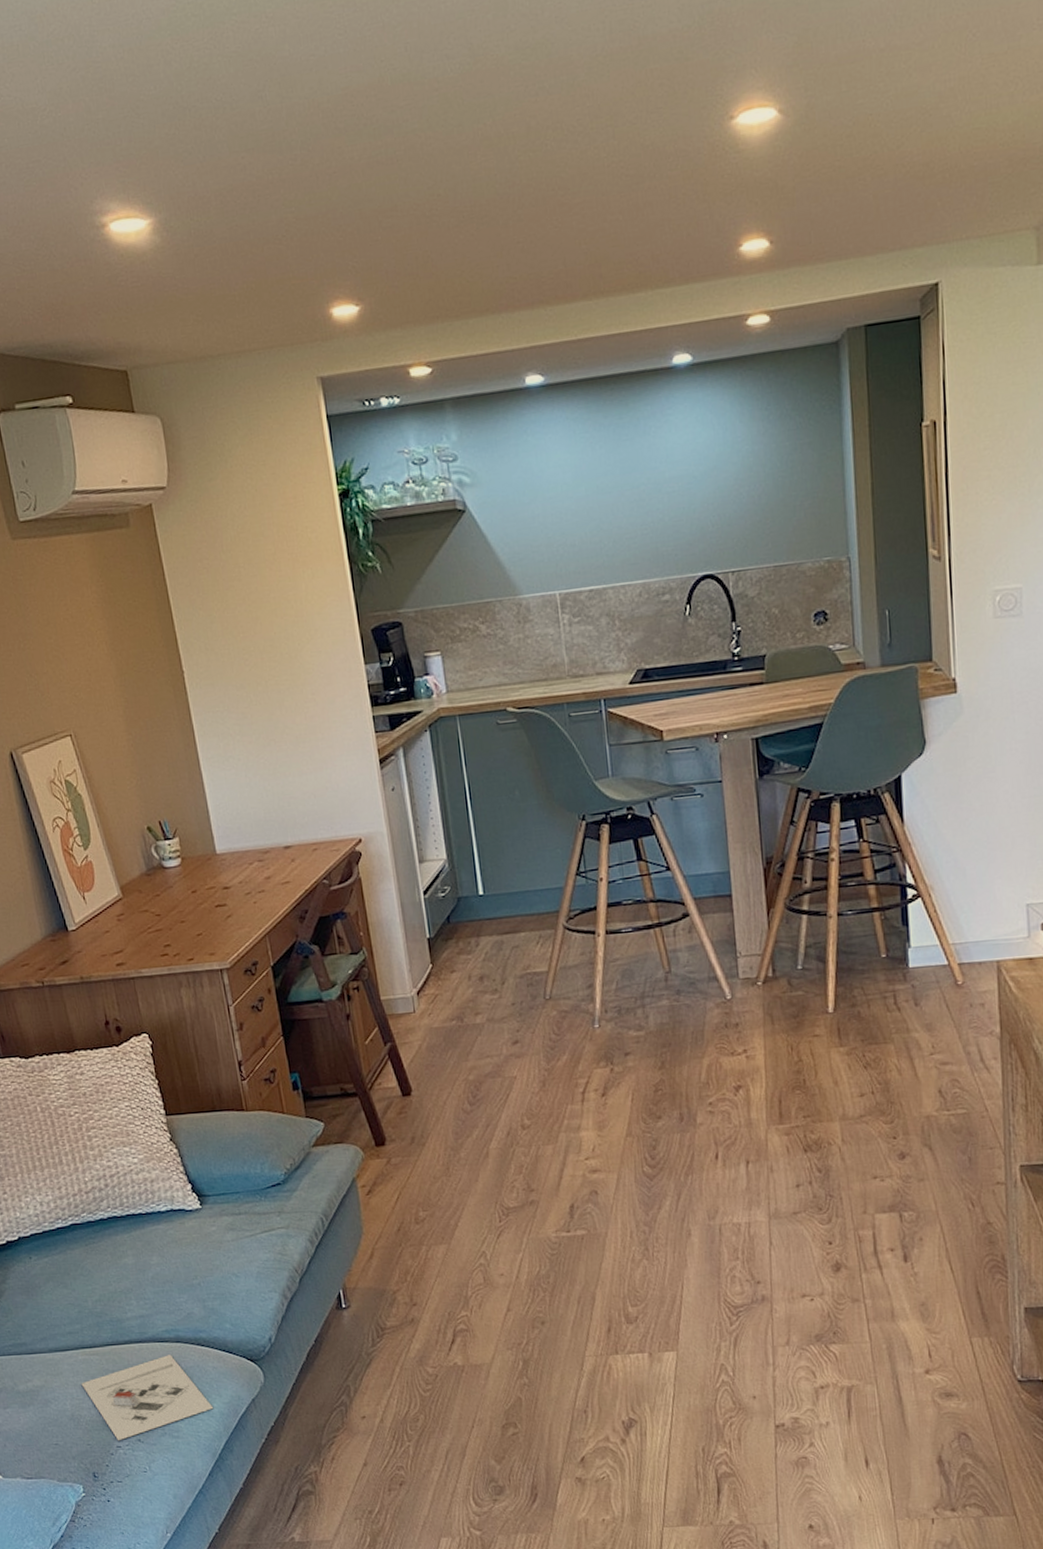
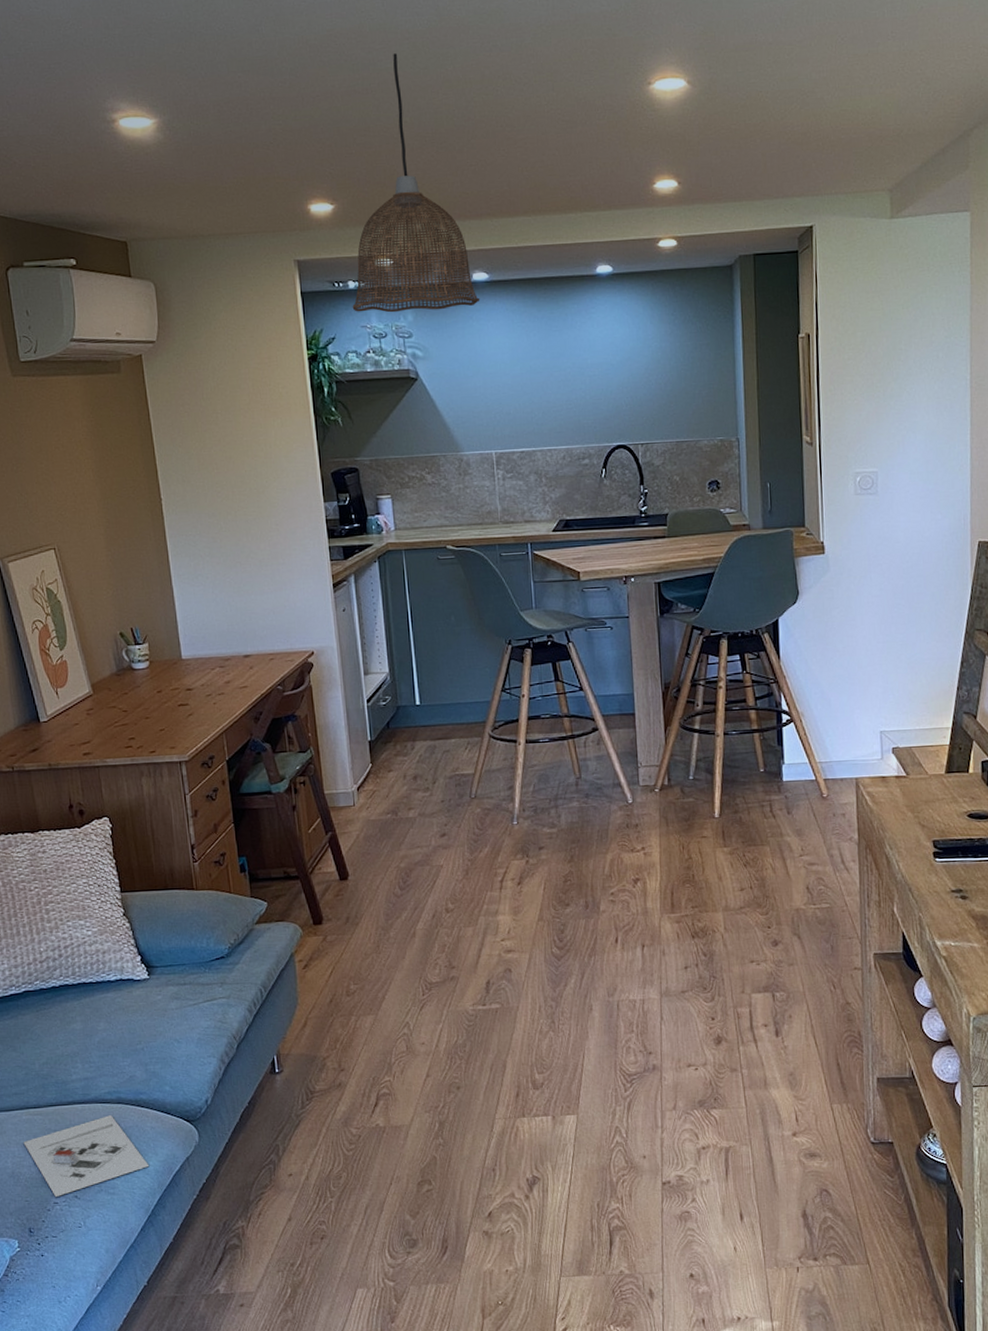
pendant lamp: none [386,109,535,435] -> present [352,53,480,313]

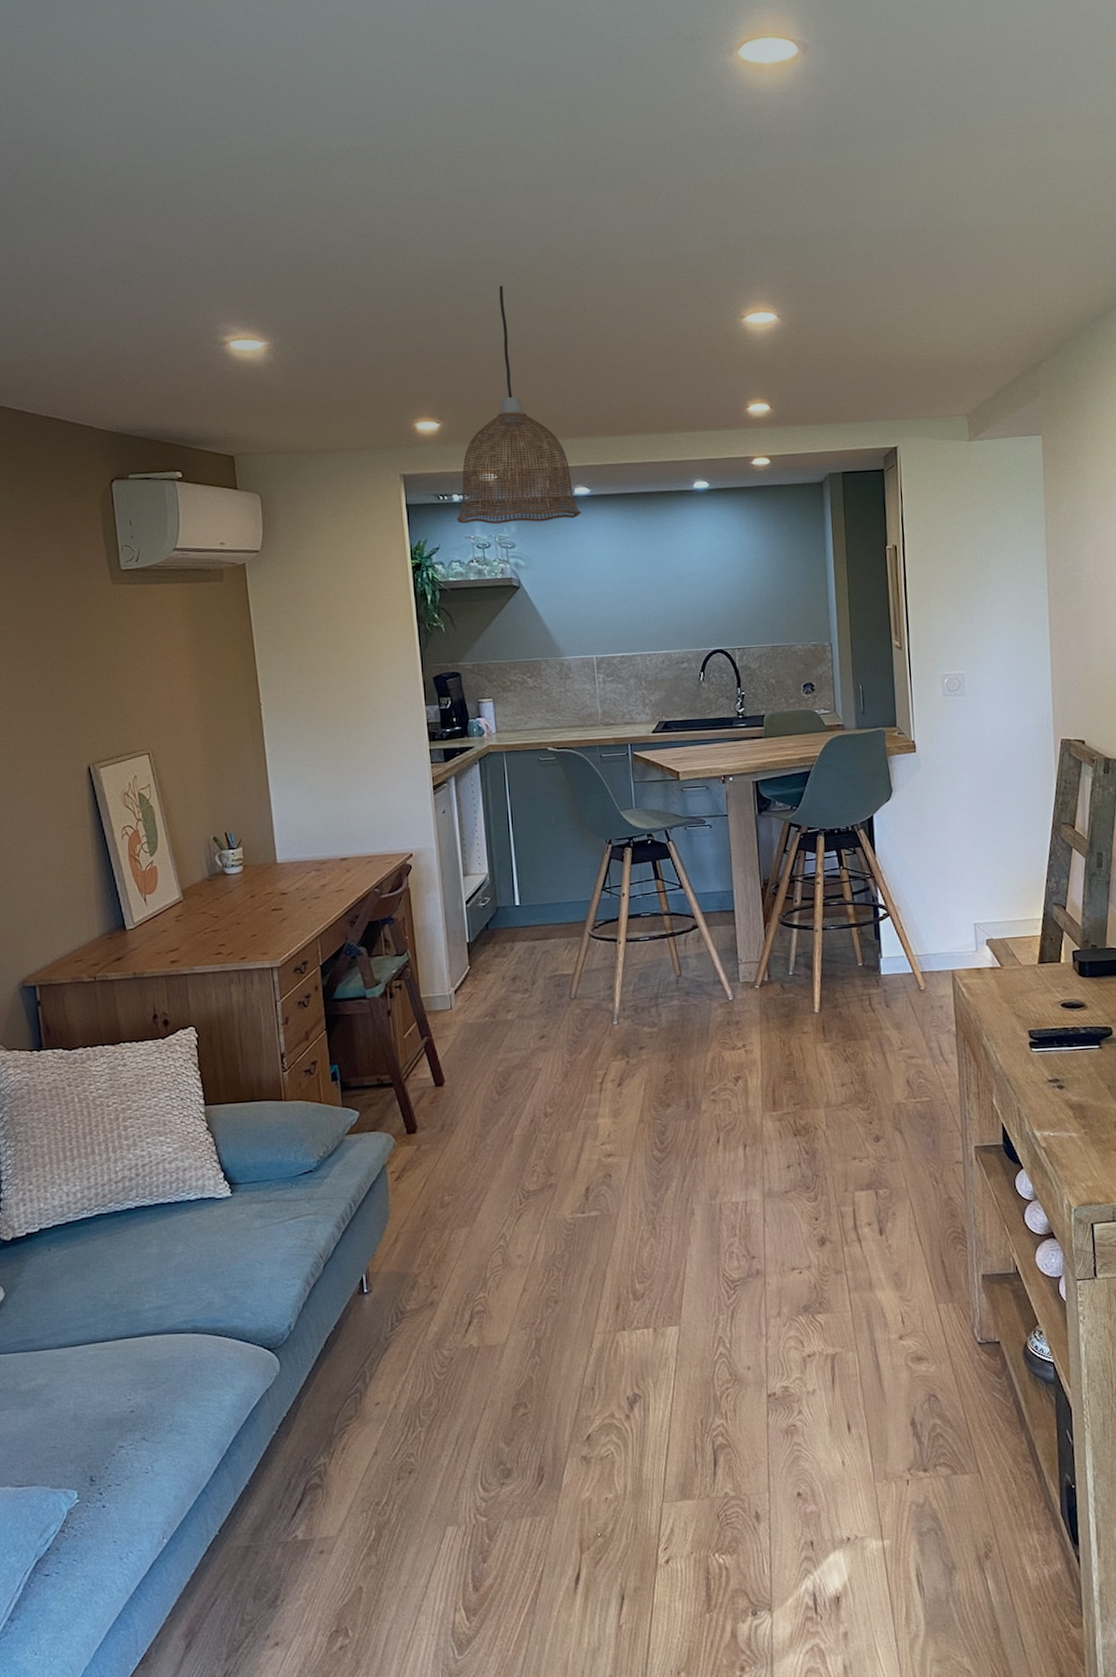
architectural model: present [23,1115,150,1198] -> none [88,1346,226,1441]

